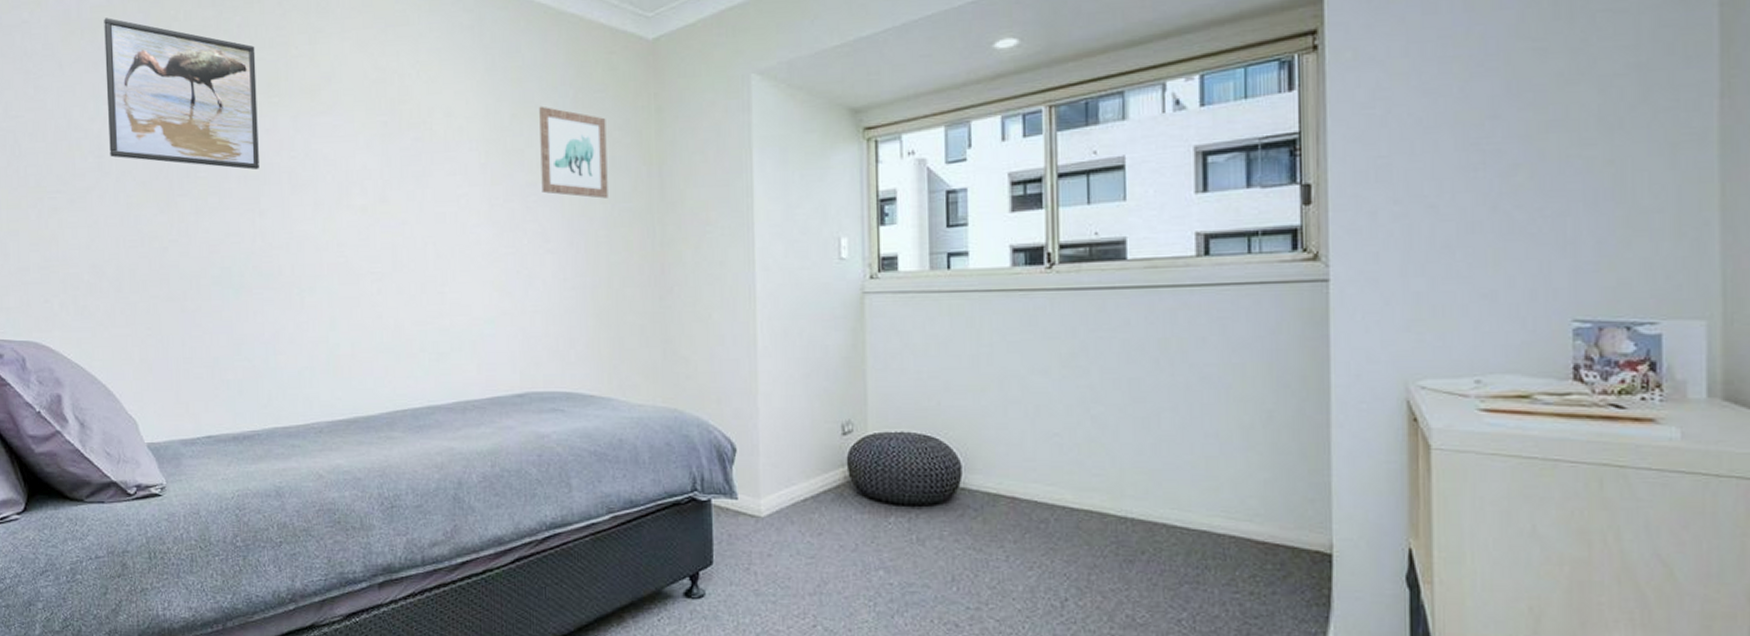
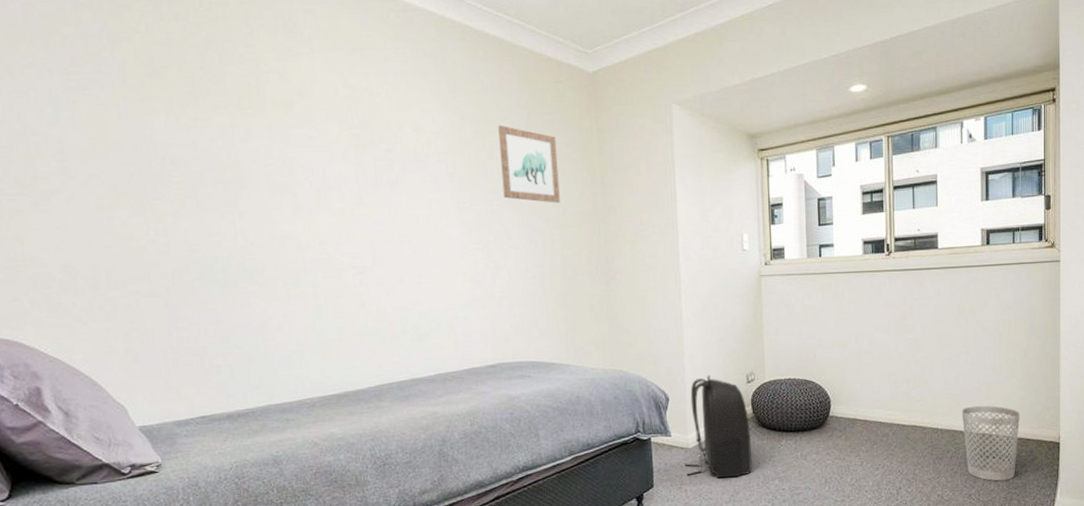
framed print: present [104,18,259,170] -> none [56,25,236,175]
backpack: none [755,421,848,562] -> present [685,375,753,479]
wastebasket: none [1164,488,1262,604] -> present [961,405,1020,481]

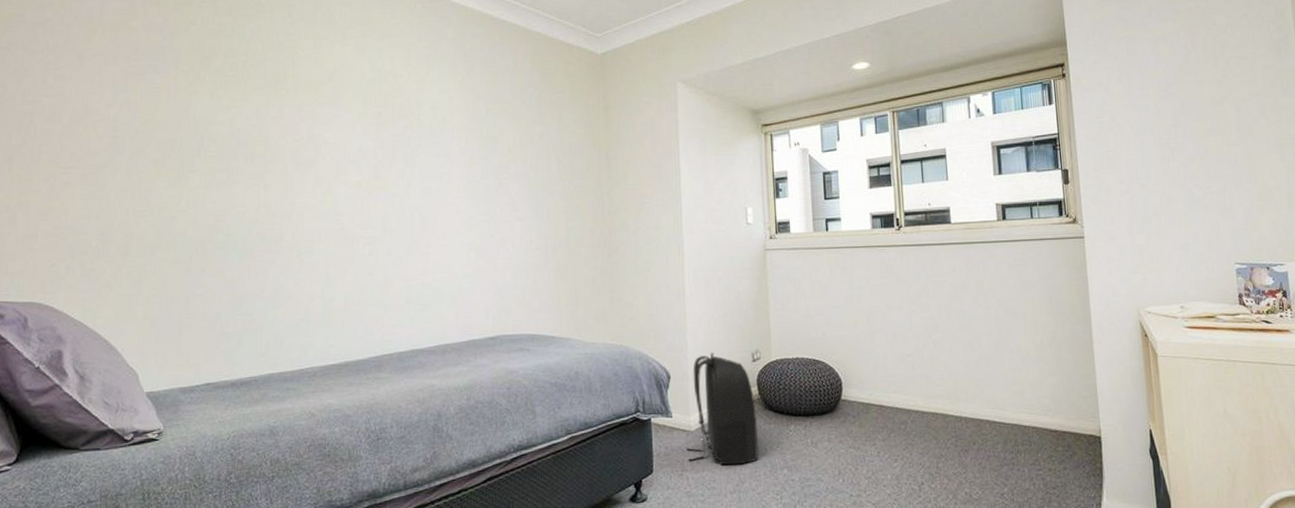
wall art: present [498,125,560,203] -> none [510,103,566,177]
wastebasket: present [961,405,1020,481] -> none [986,392,1054,479]

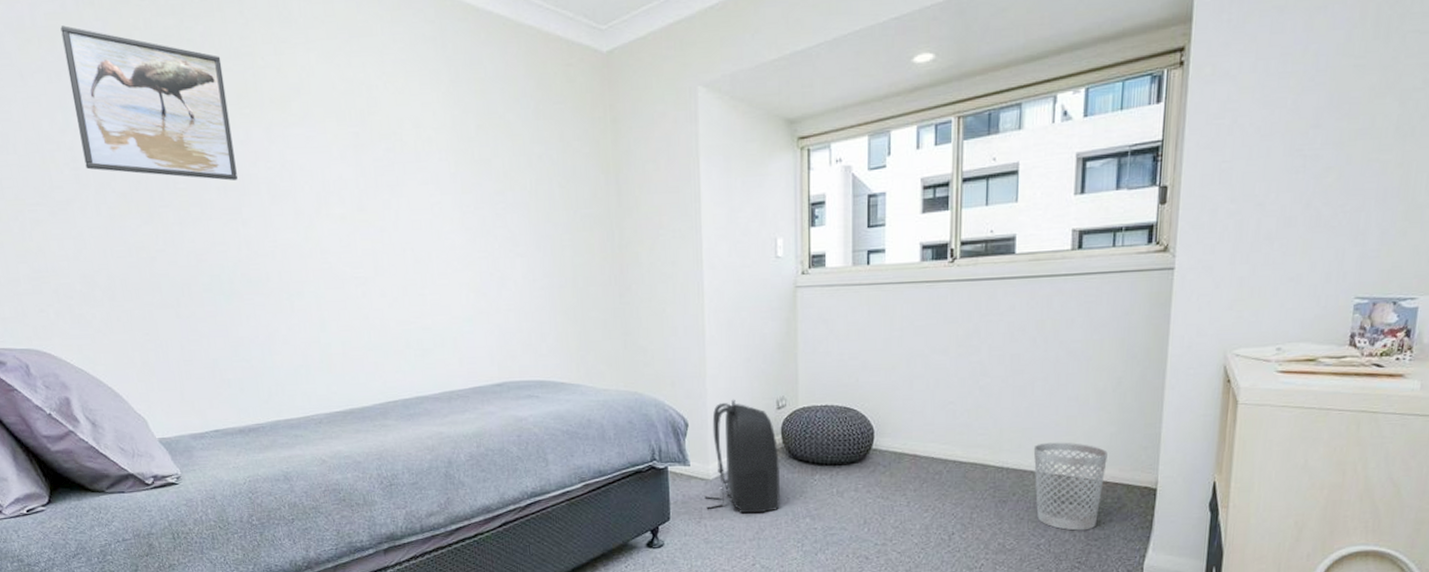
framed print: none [124,20,266,150] -> present [60,25,238,181]
wastebasket: none [986,392,1054,479] -> present [1033,442,1108,531]

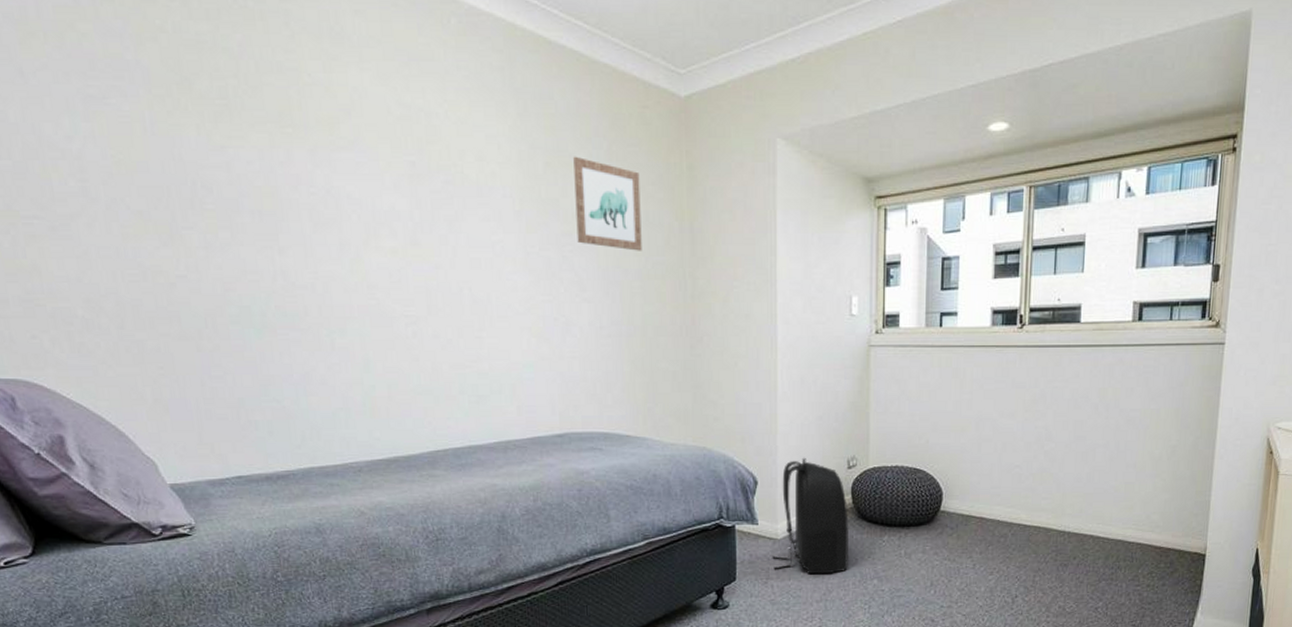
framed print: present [60,25,238,181] -> none [72,21,275,204]
wall art: none [503,117,571,205] -> present [573,156,642,251]
wastebasket: present [1033,442,1108,531] -> none [1093,507,1162,595]

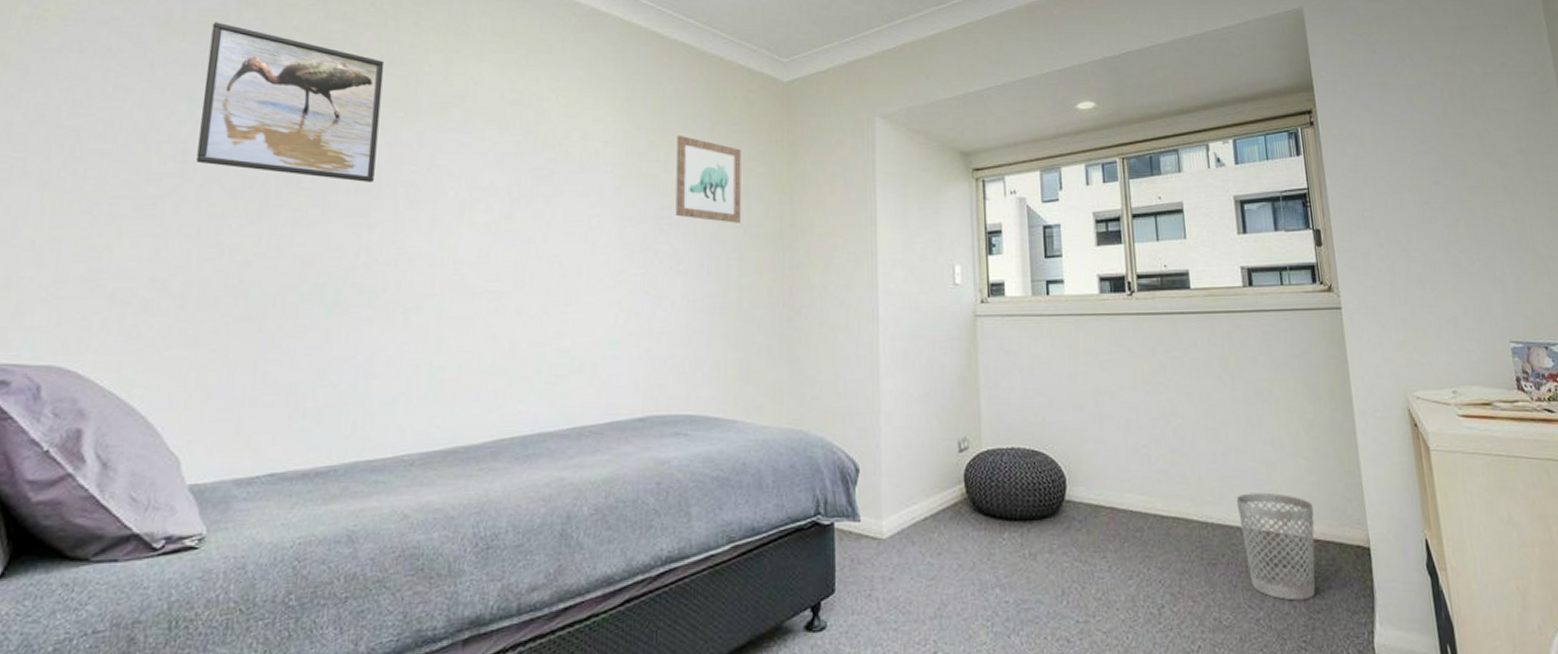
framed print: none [72,21,275,204] -> present [196,22,385,182]
backpack: present [772,457,850,575] -> none [877,439,966,584]
wastebasket: none [1093,507,1162,595] -> present [1236,492,1316,601]

